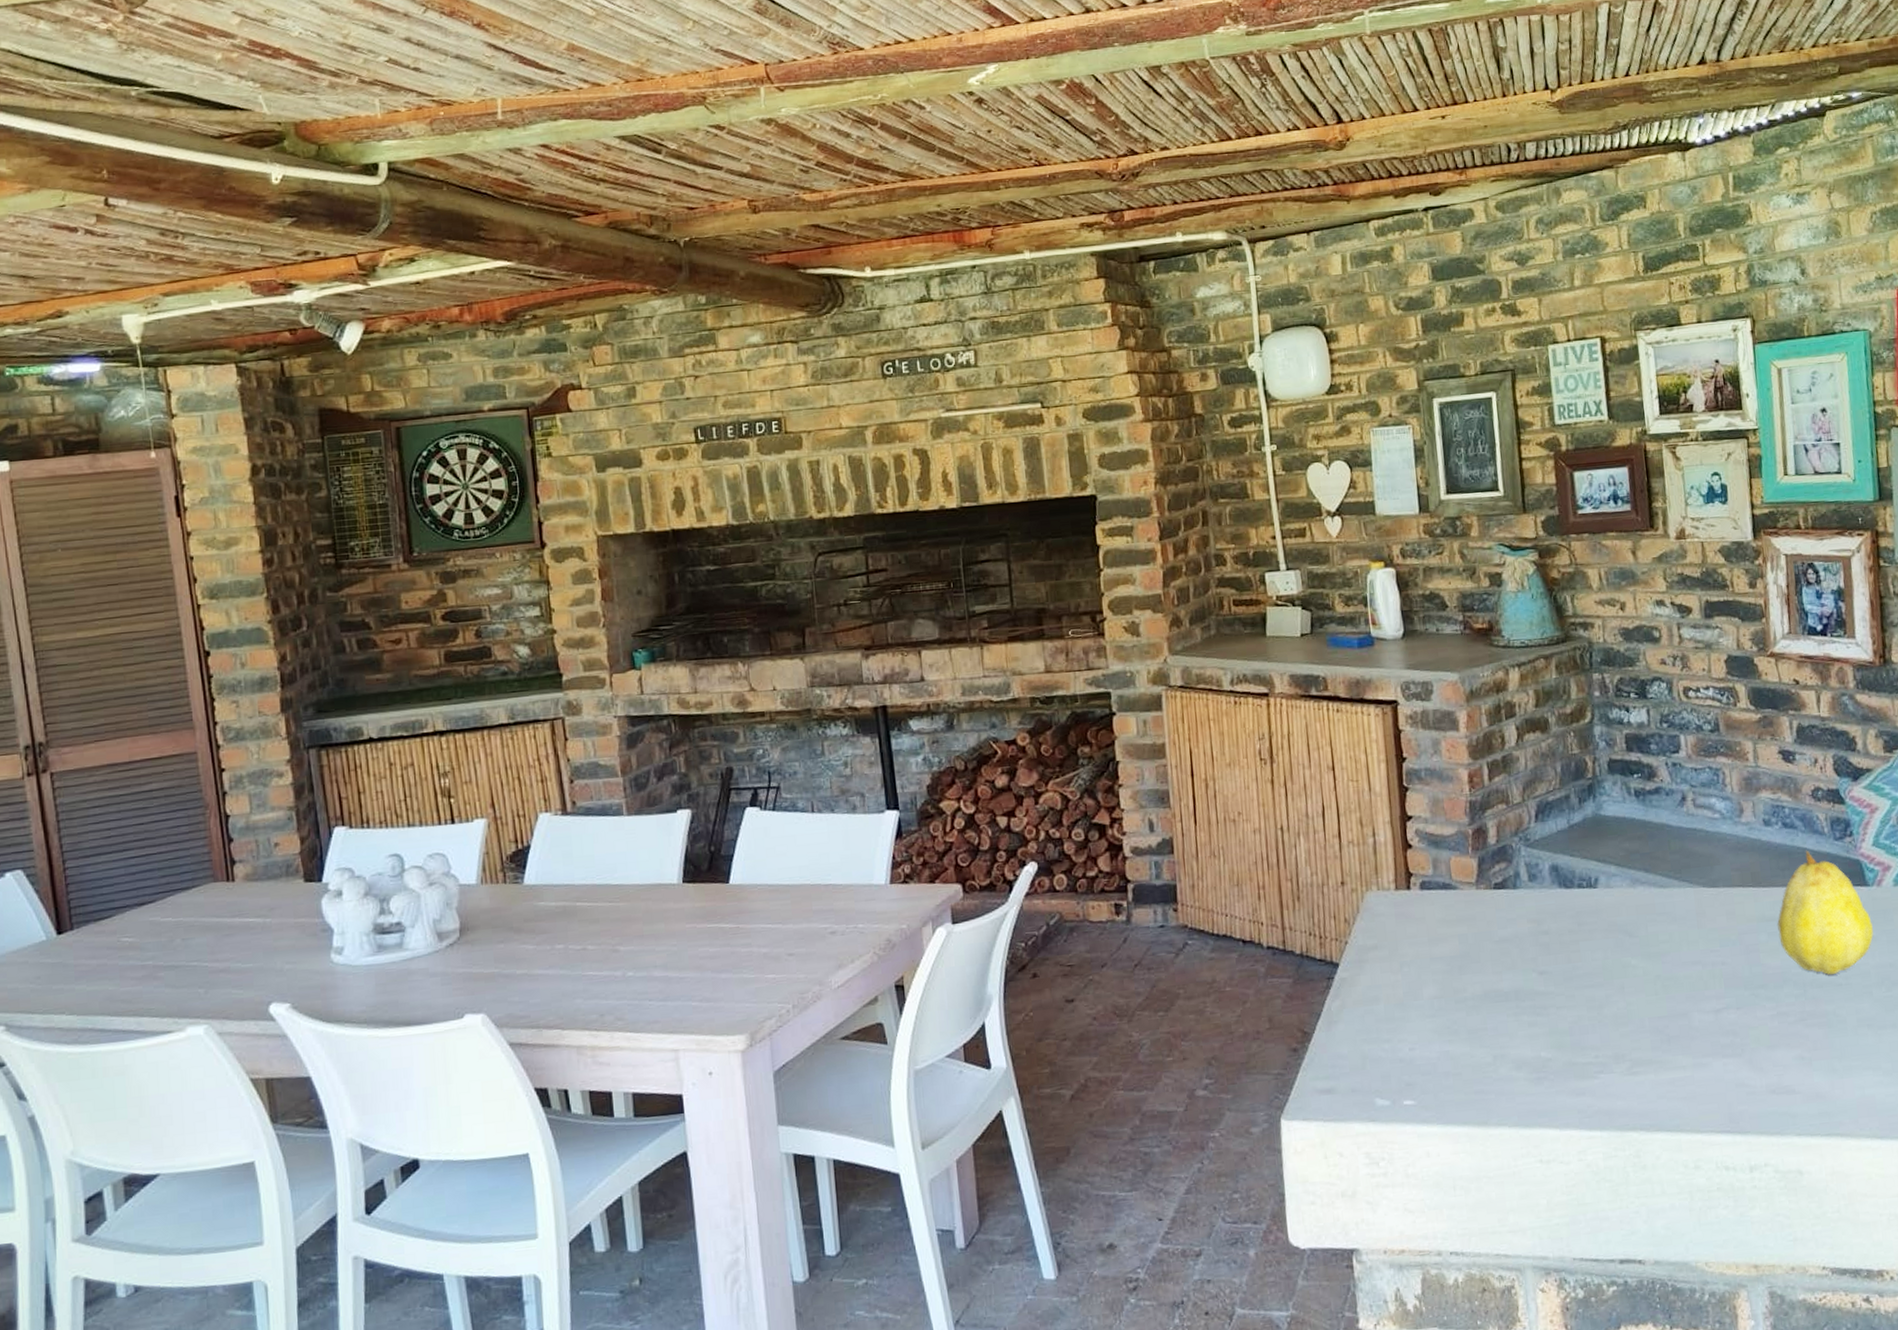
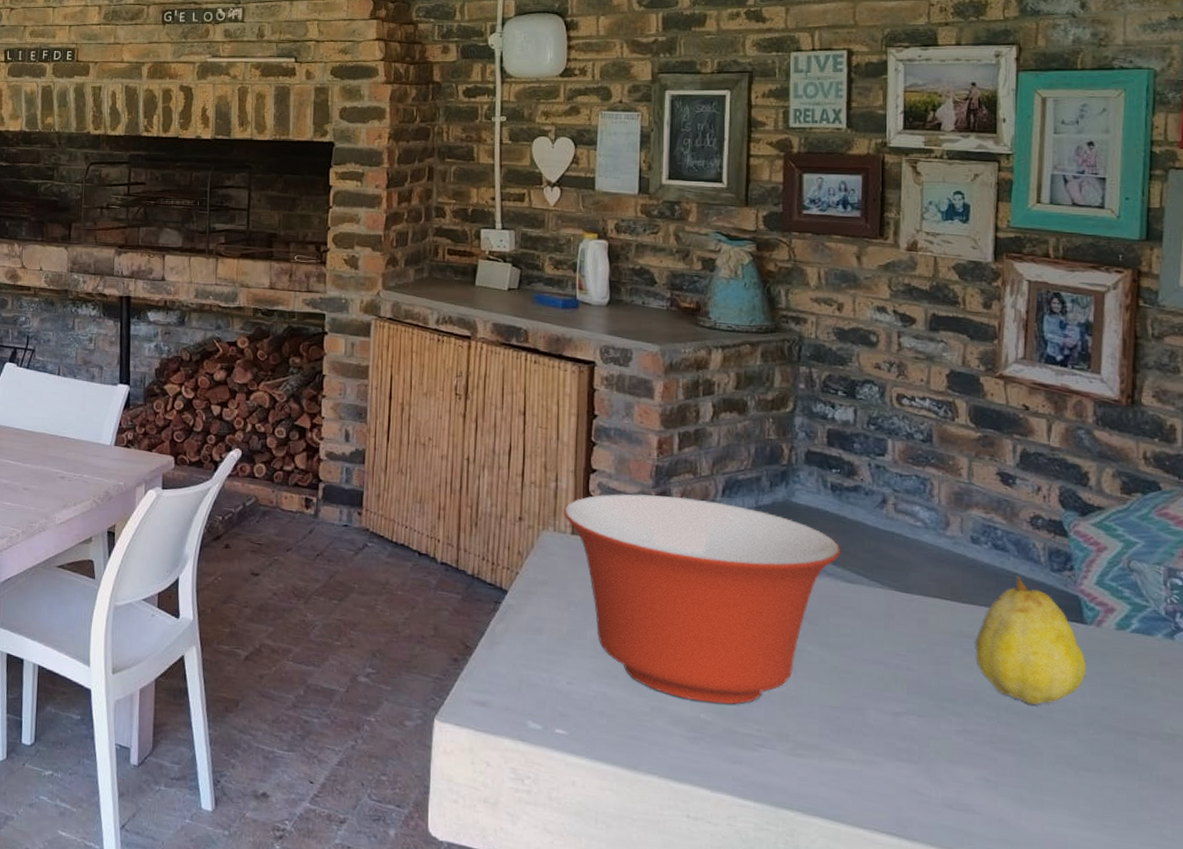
mixing bowl: none [1384,828,1651,1041] -> present [564,493,841,705]

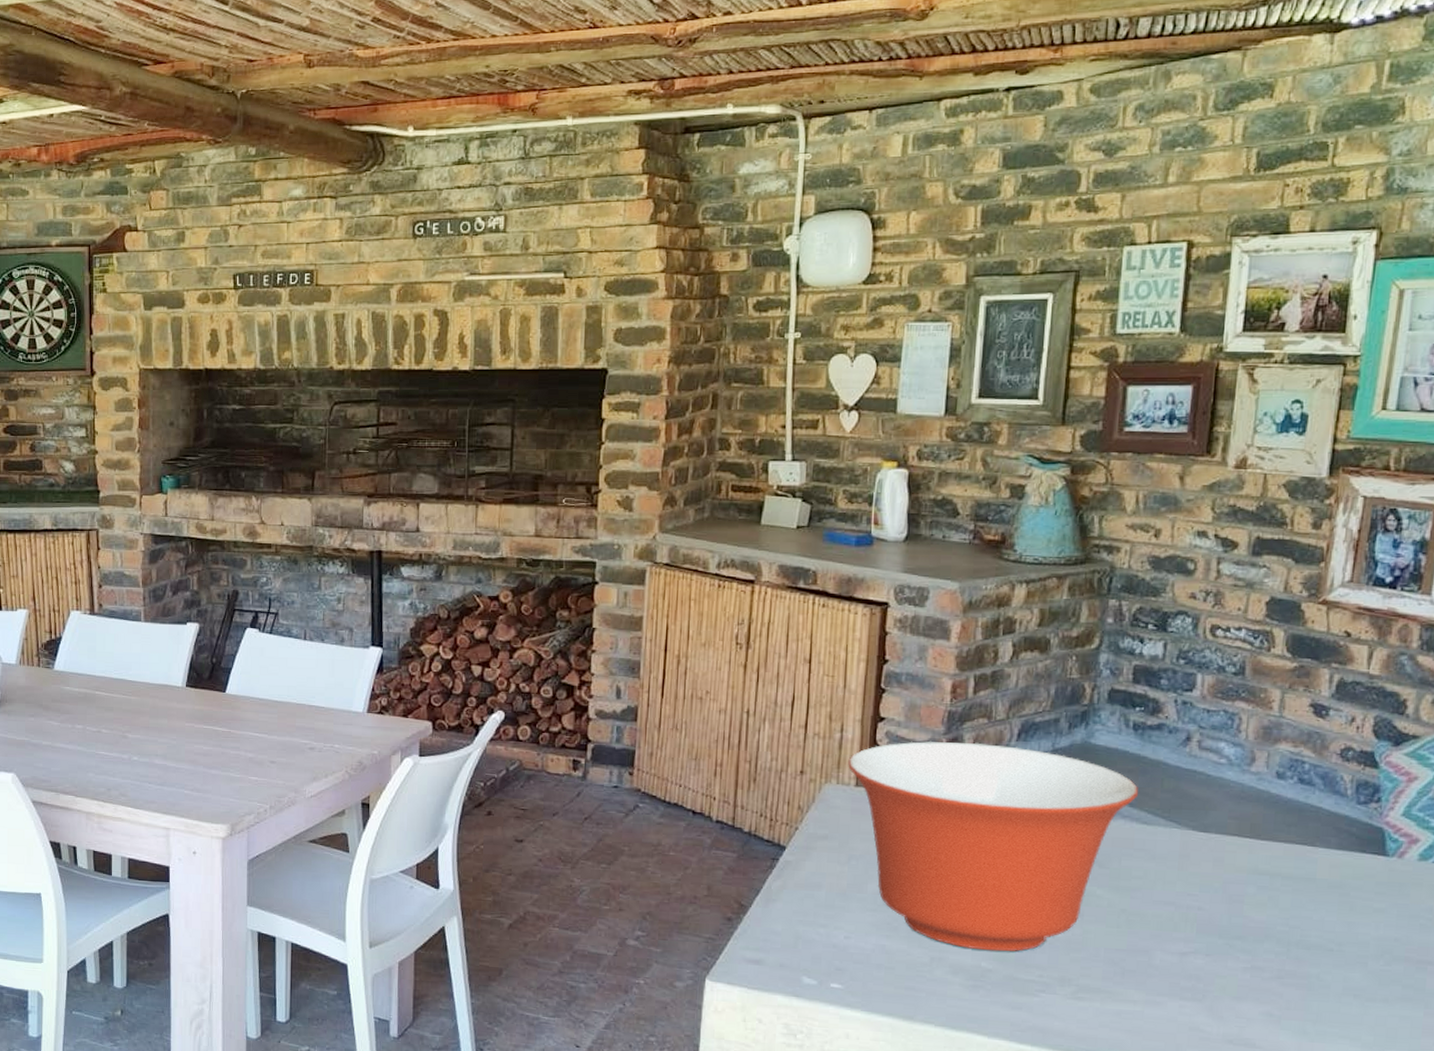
fruit: present [975,575,1086,704] -> none [1269,809,1383,938]

